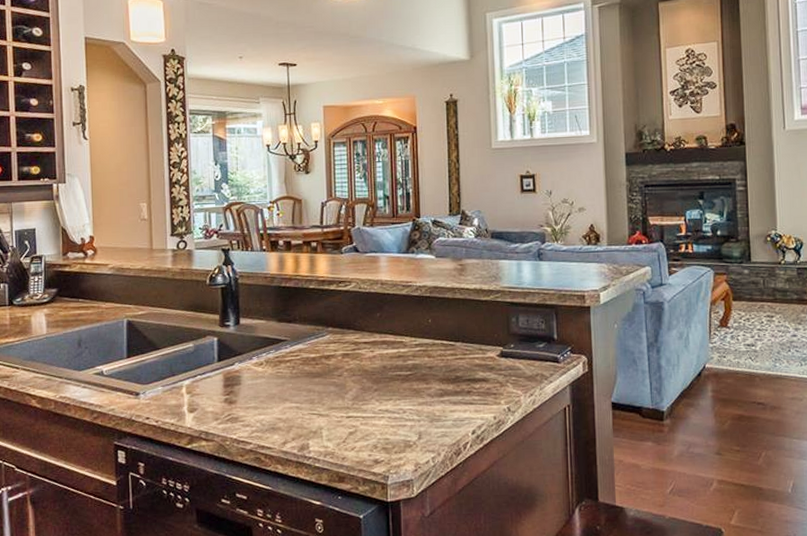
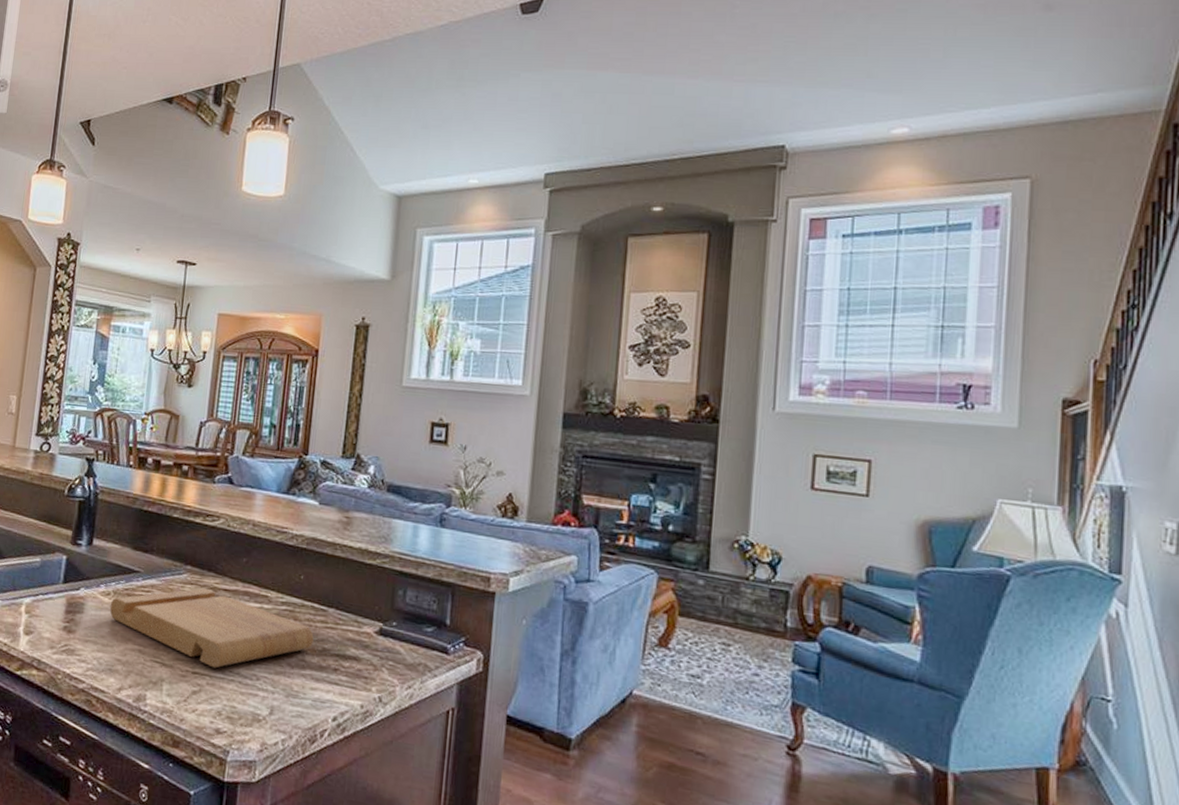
cutting board: none [264,344,447,410] -> present [109,588,314,668]

